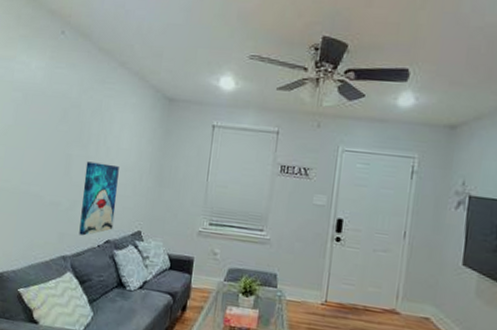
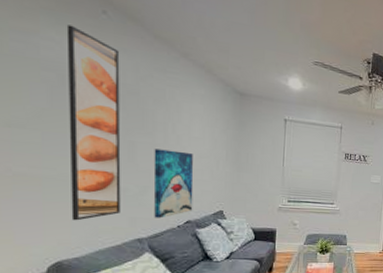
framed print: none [15,48,70,233] -> present [66,24,121,221]

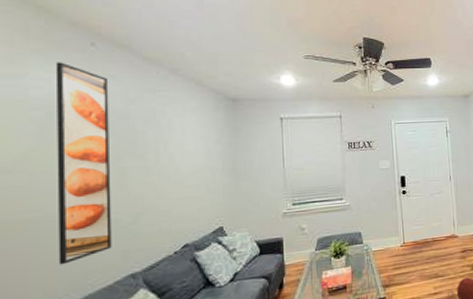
wall art: present [153,148,194,219] -> none [146,169,190,248]

